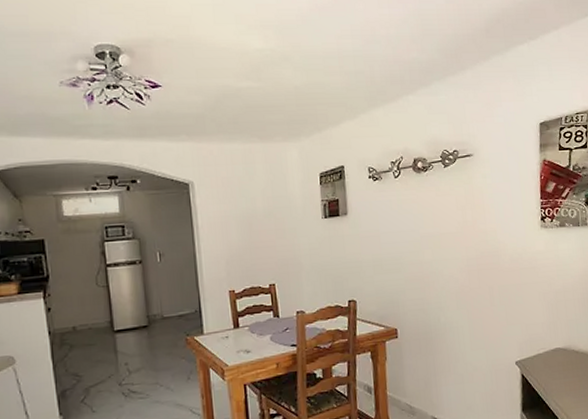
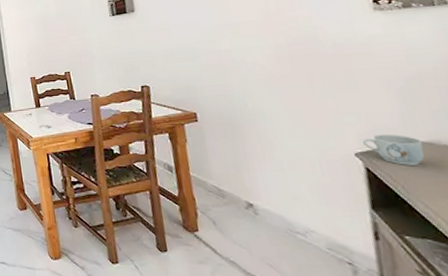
mug: none [522,342,560,370] -> present [363,134,425,165]

